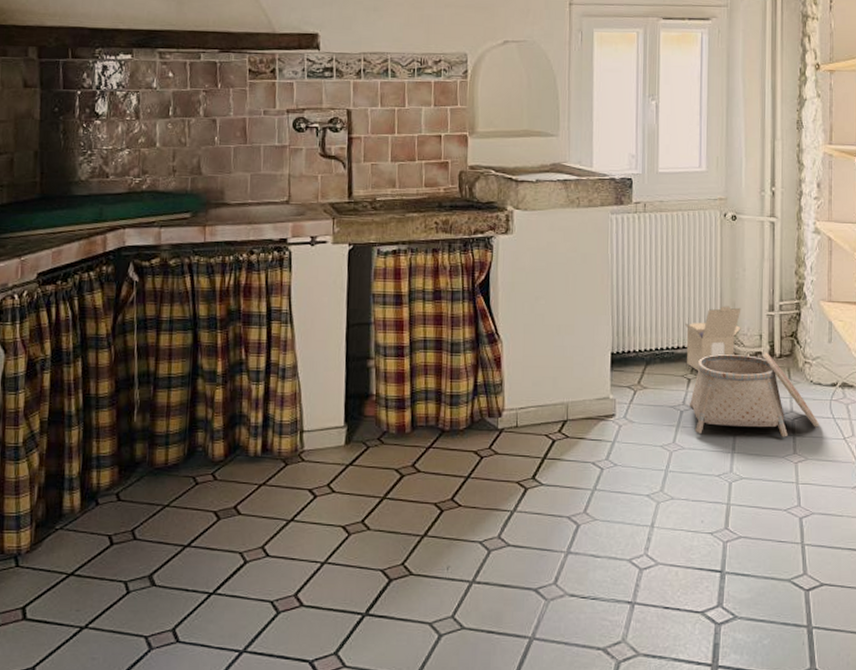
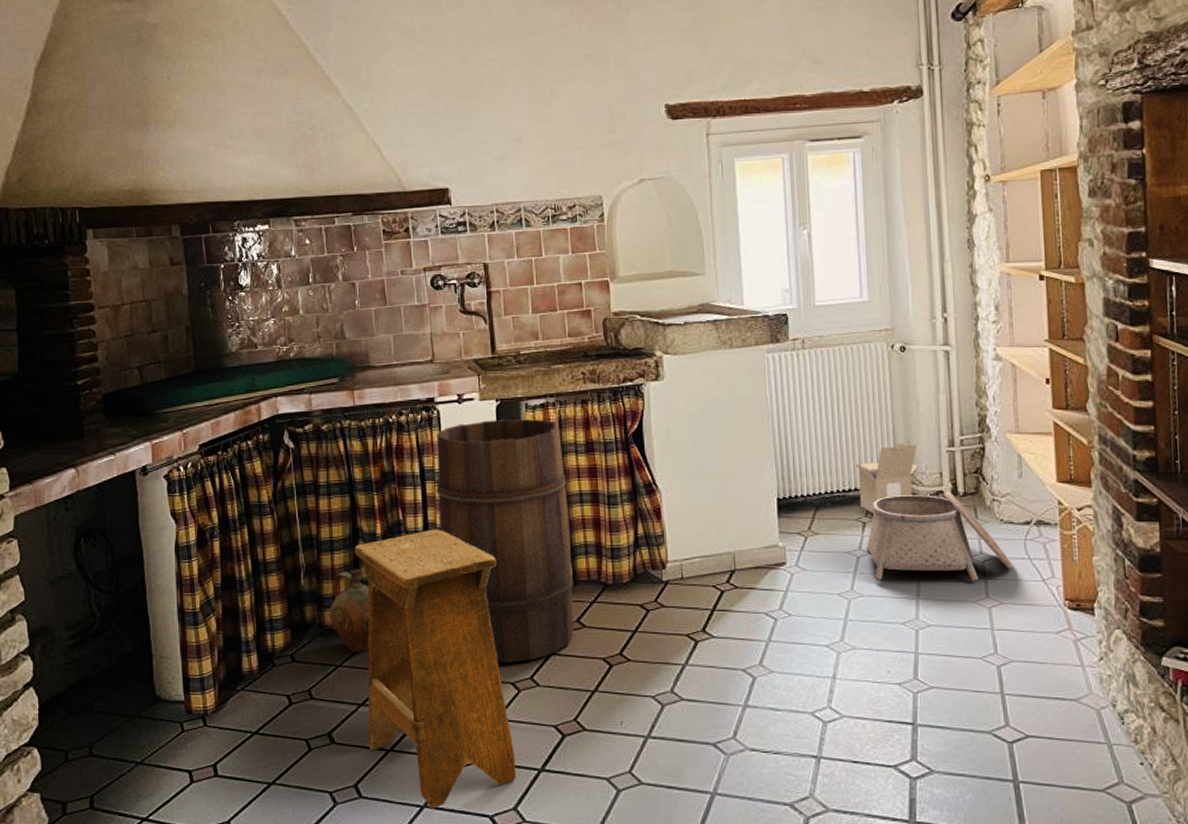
ceramic jug: none [160,407,205,493] -> present [329,568,370,653]
stool: none [190,369,340,654] -> present [354,529,516,809]
wooden barrel: none [281,263,413,507] -> present [436,418,574,664]

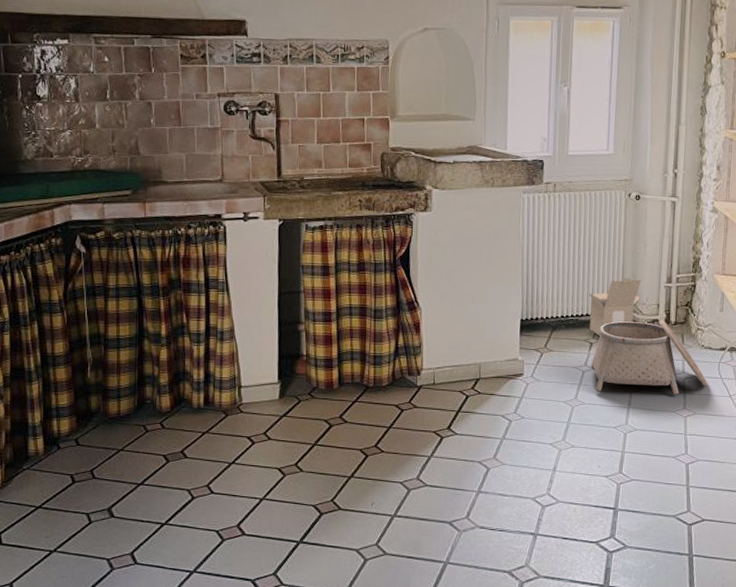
ceramic jug: present [329,568,370,653] -> none [113,365,152,439]
stool: present [354,529,516,809] -> none [139,332,278,574]
wooden barrel: present [436,418,574,664] -> none [218,237,339,452]

